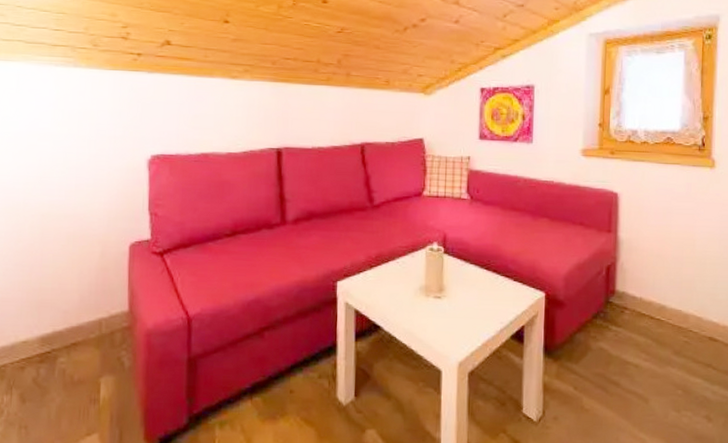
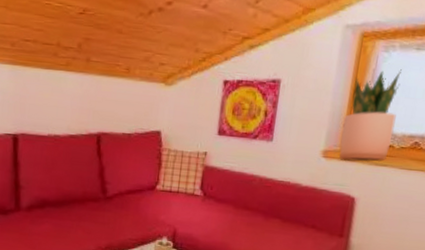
planter: none [596,71,646,159] -> present [339,69,402,163]

